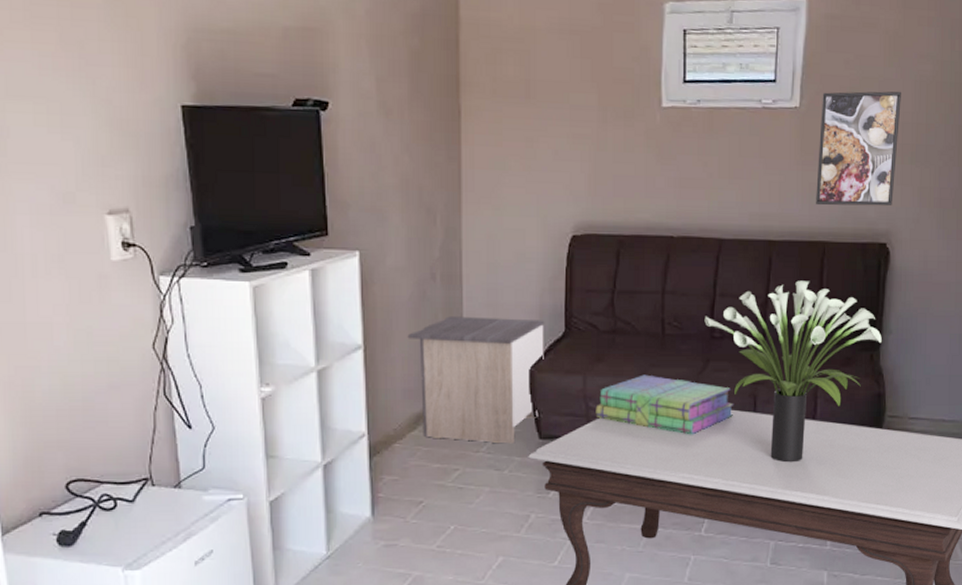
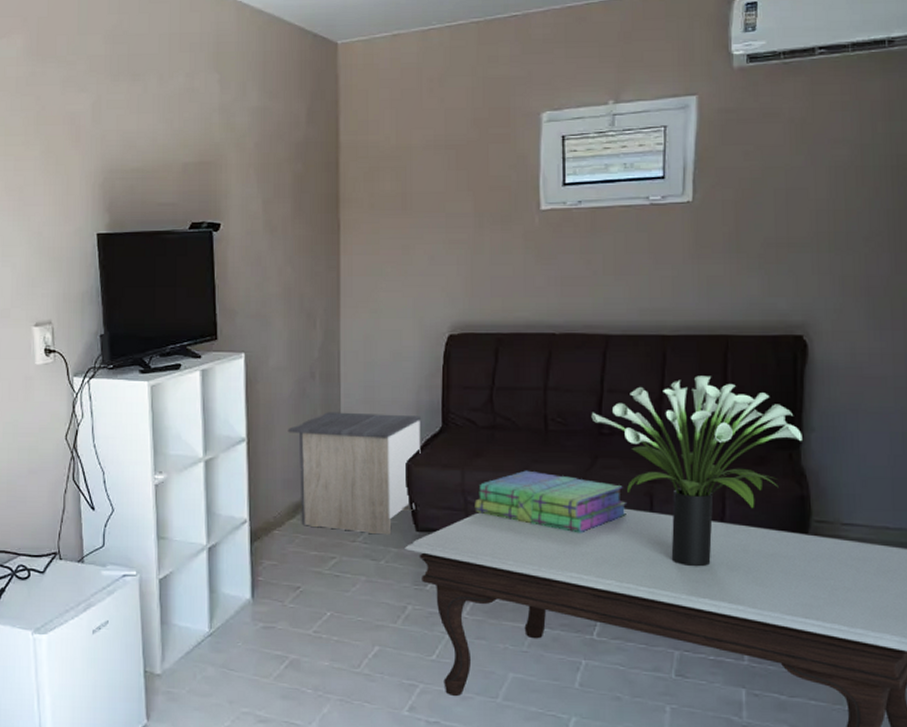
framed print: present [816,91,901,206] -> none [715,178,813,299]

